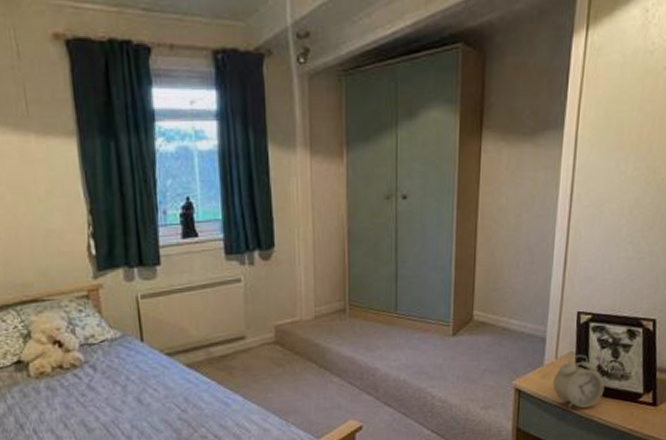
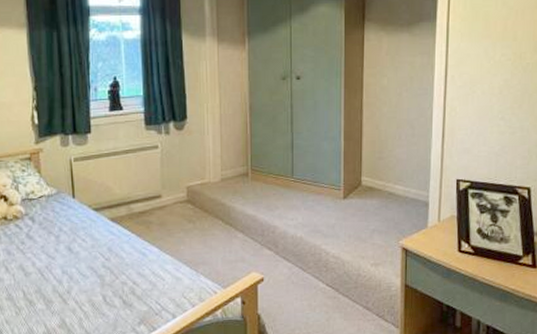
alarm clock: present [553,354,605,409] -> none [437,218,486,268]

